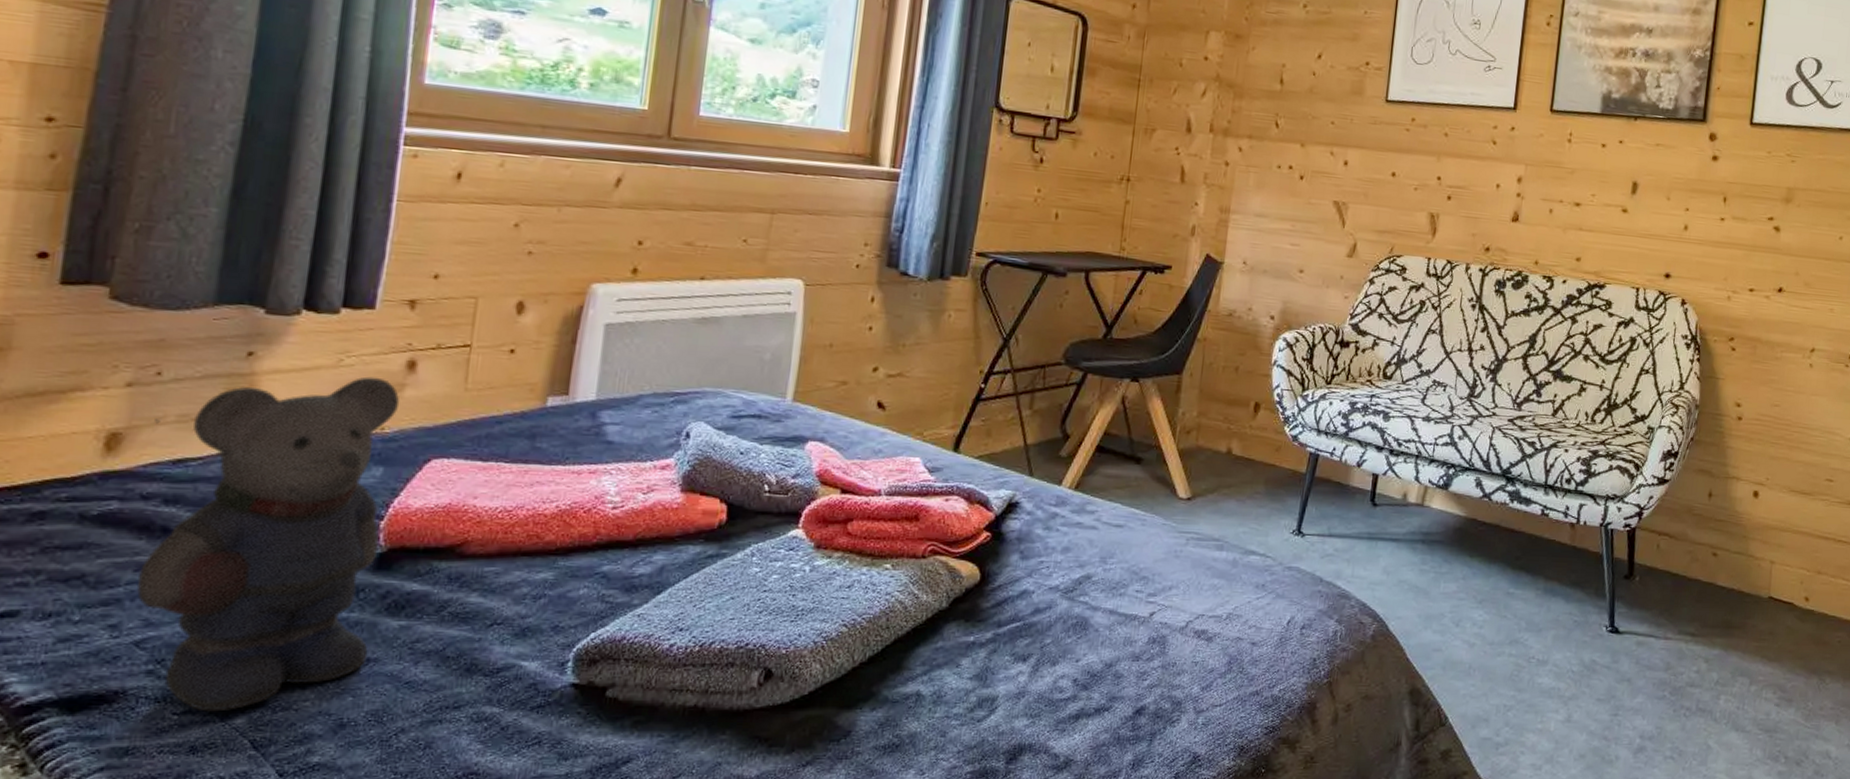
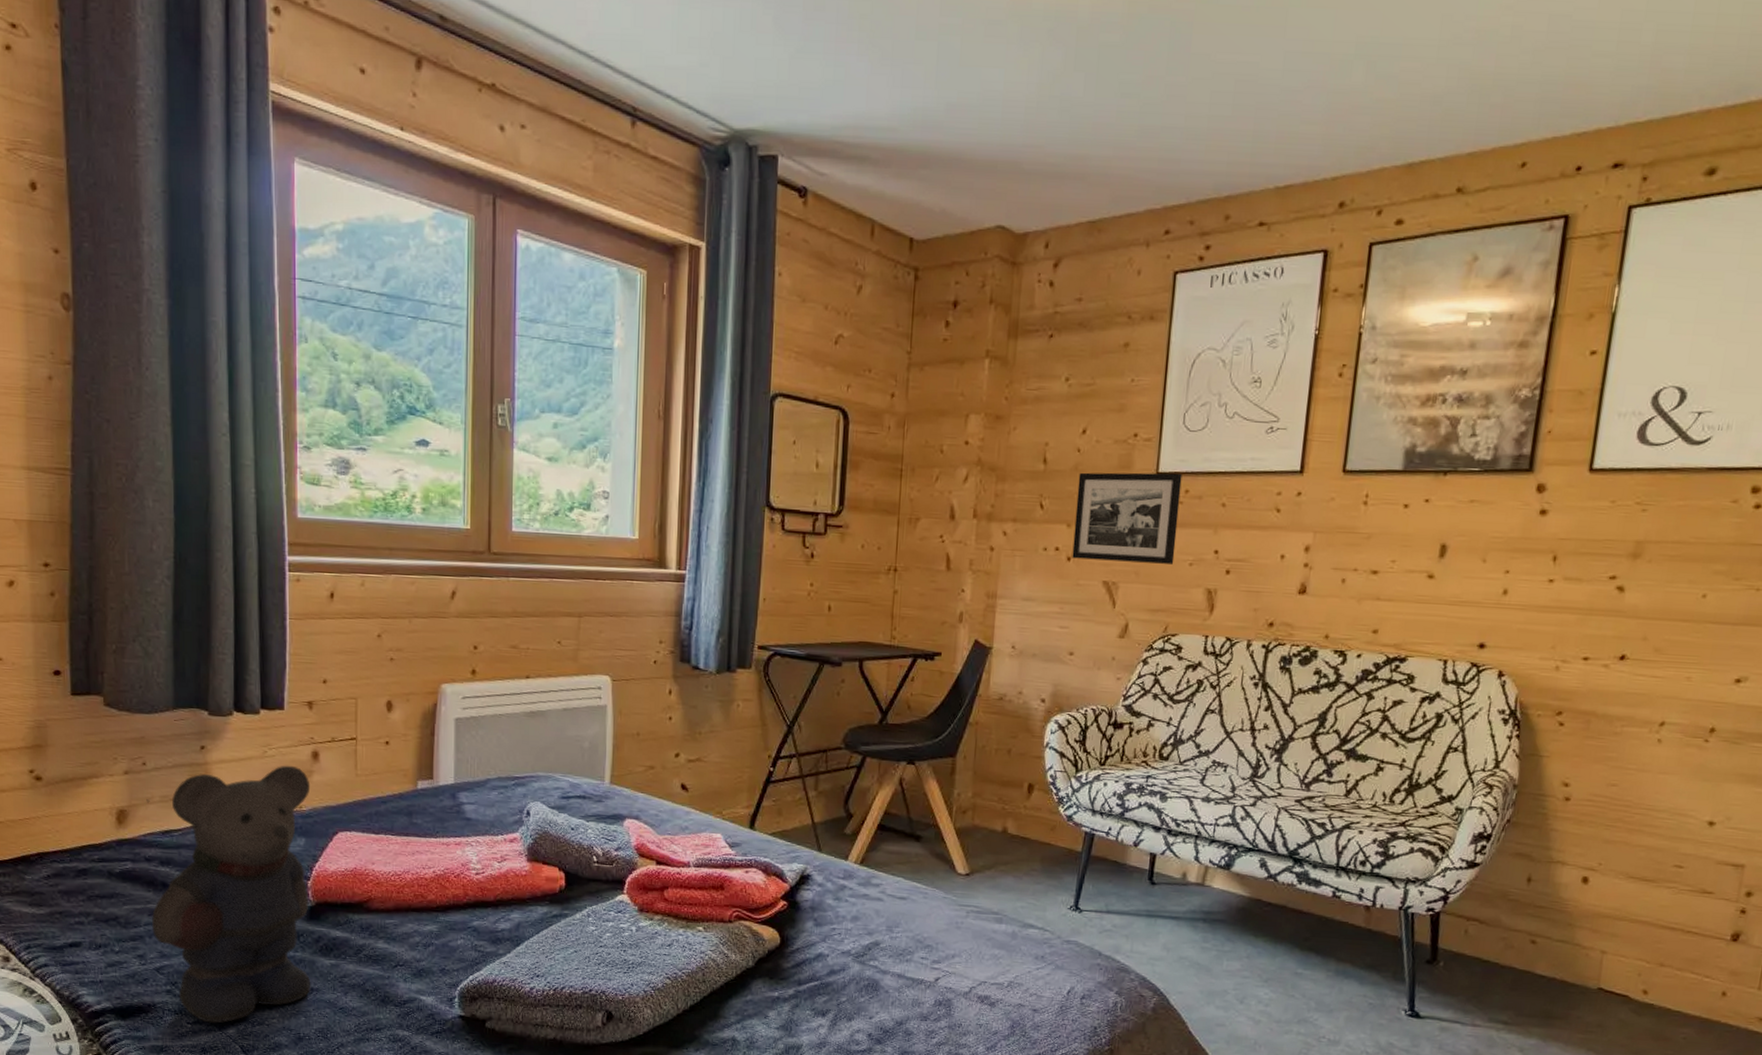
picture frame: none [1304,95,1410,188] -> present [1072,472,1183,564]

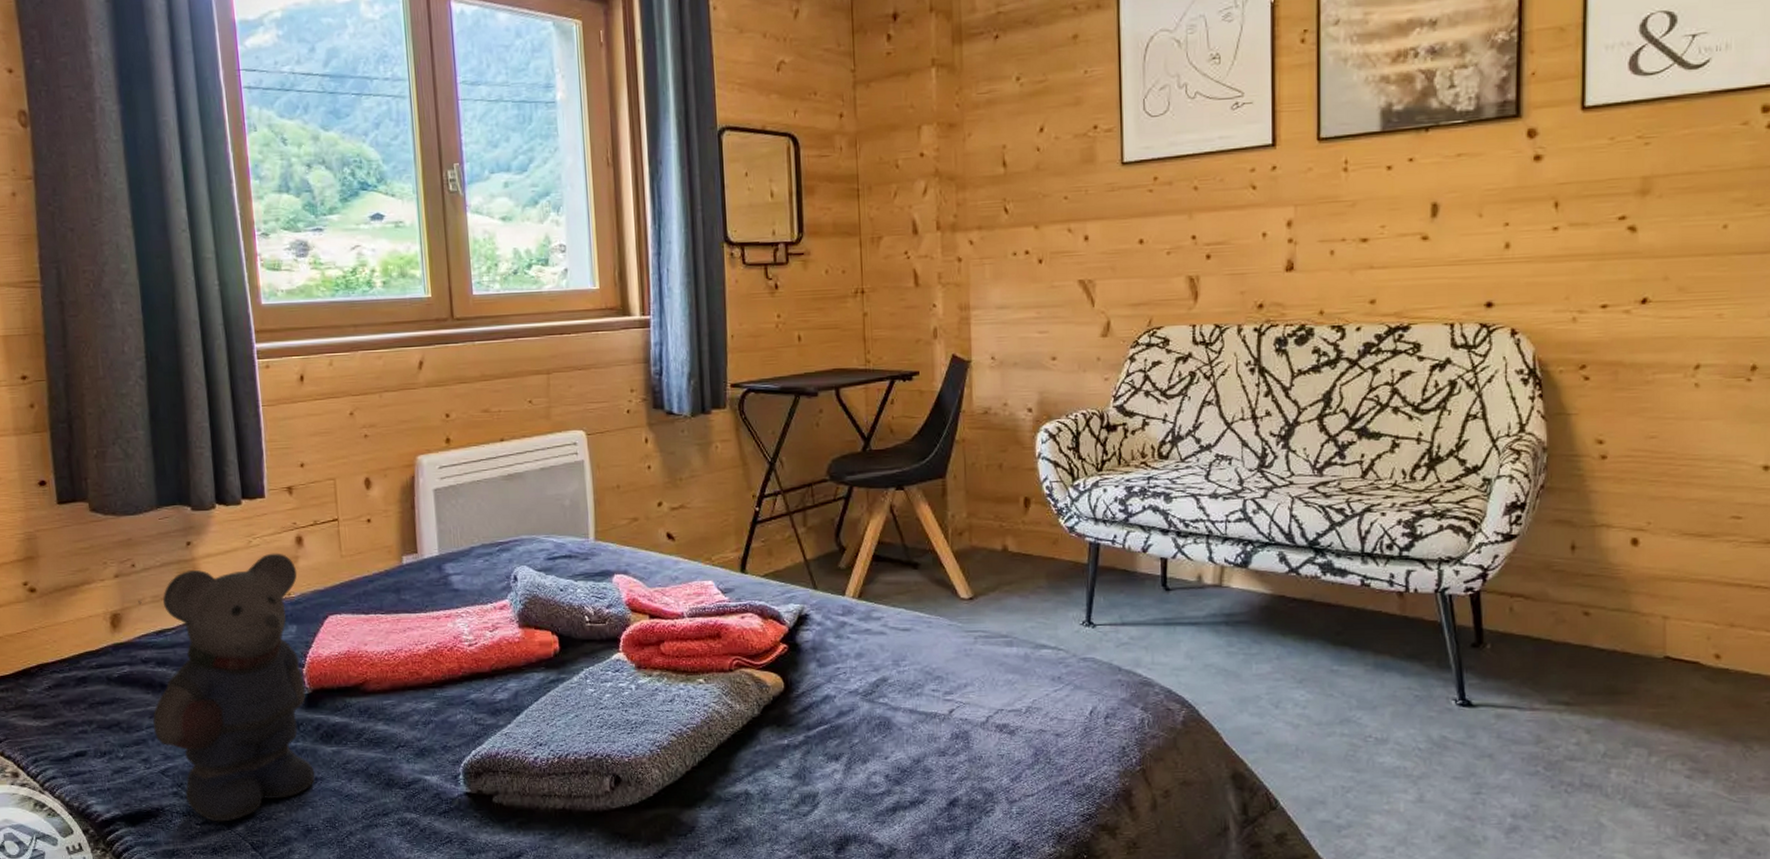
picture frame: present [1072,472,1183,564] -> none [1041,161,1151,260]

